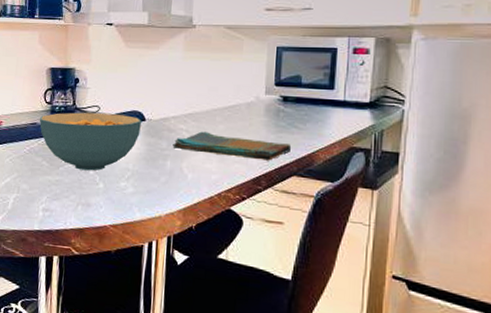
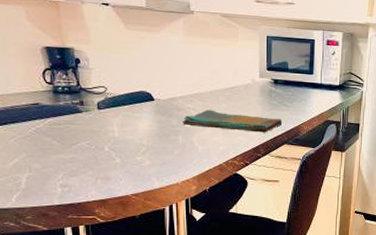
cereal bowl: present [39,112,141,171] -> none [41,92,151,148]

